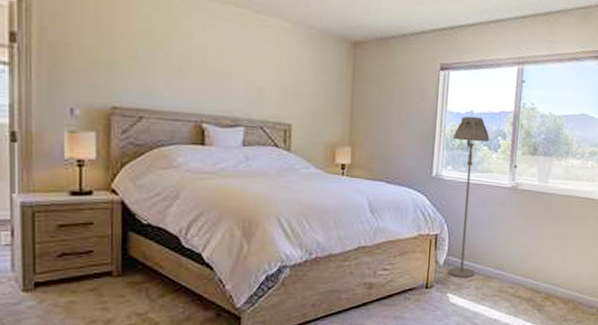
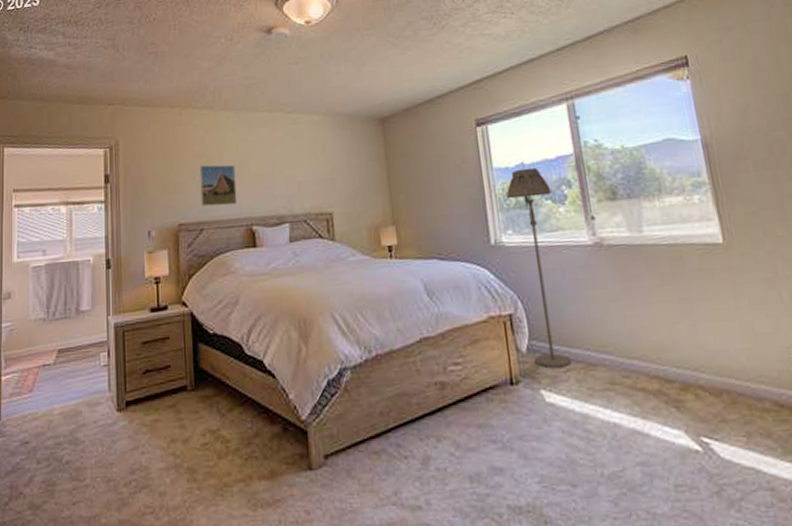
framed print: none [142,47,187,98] -> present [199,164,237,207]

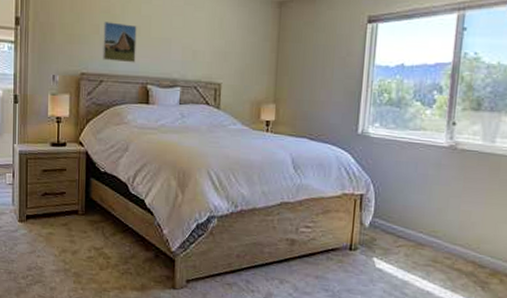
floor lamp: present [506,167,572,368] -> none [374,69,423,243]

